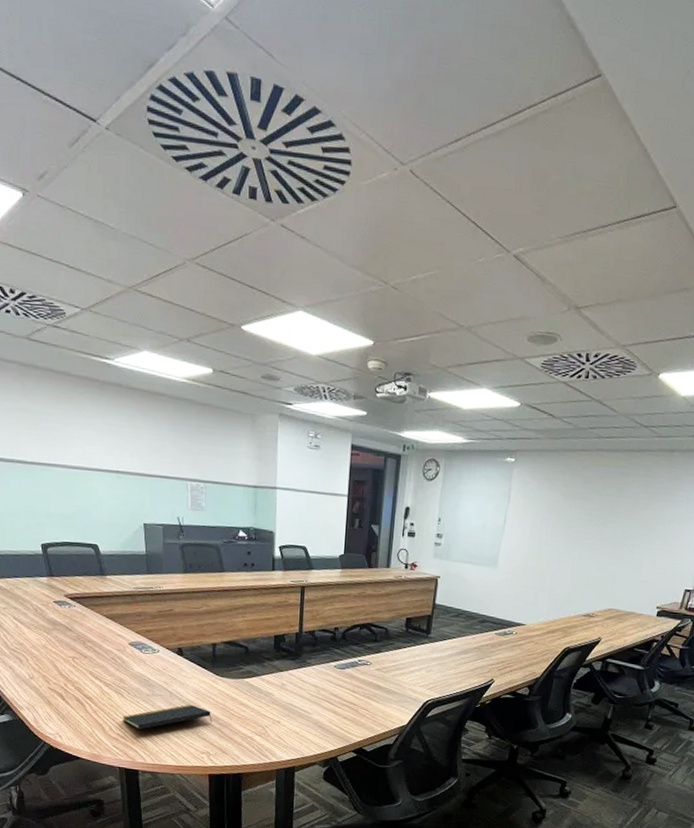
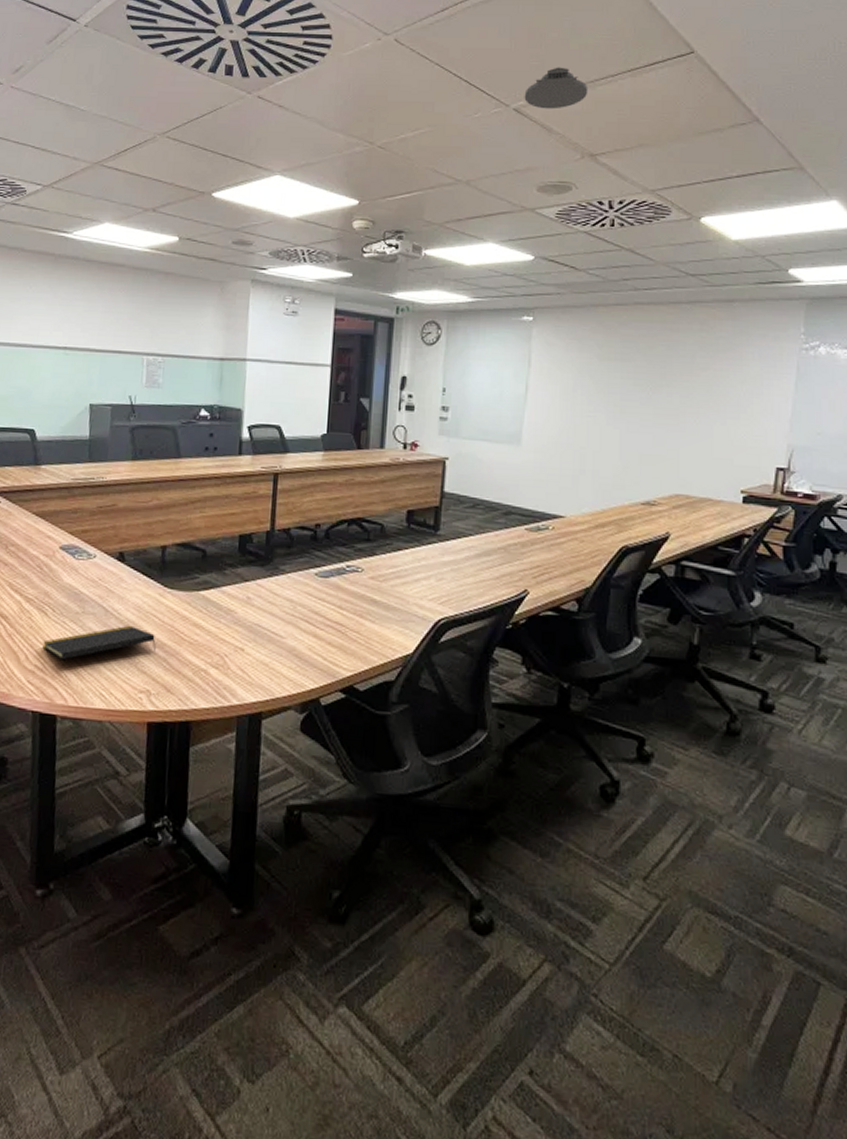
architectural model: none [524,213,581,259] -> present [524,67,589,109]

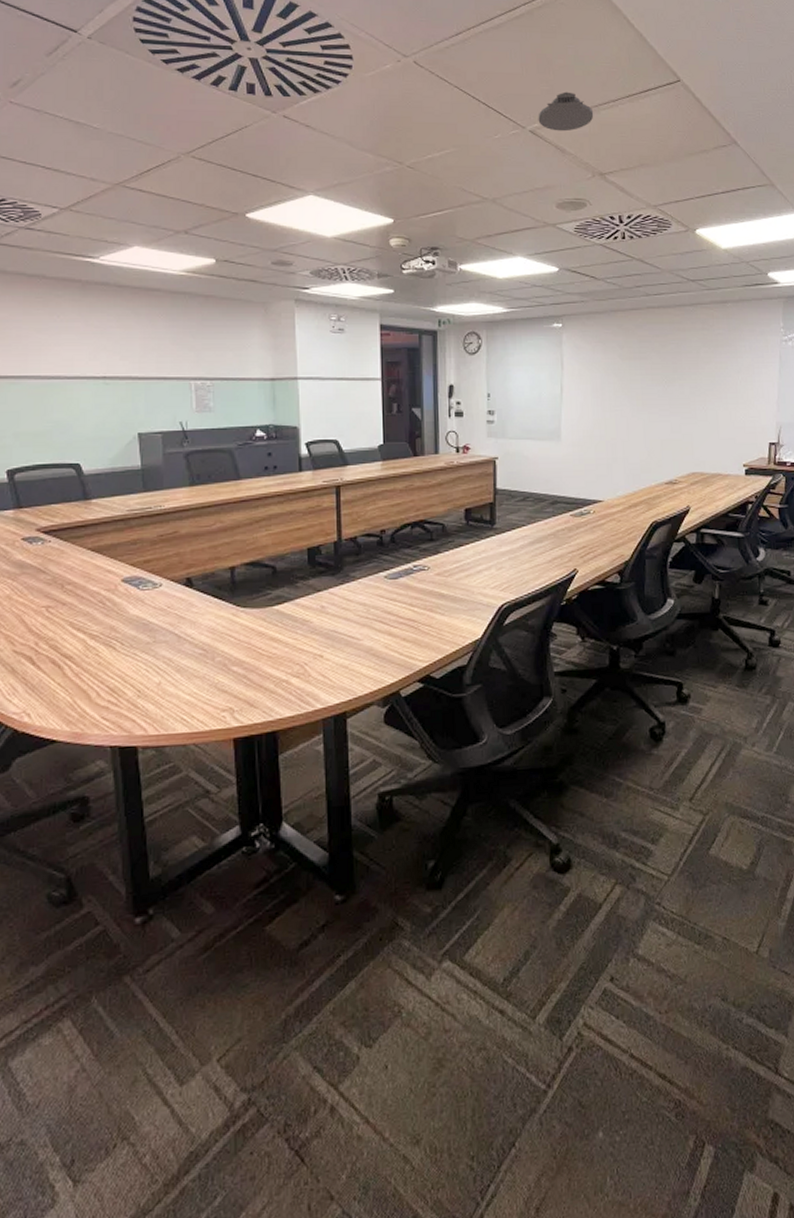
notepad: present [42,625,156,660] -> none [114,648,234,692]

